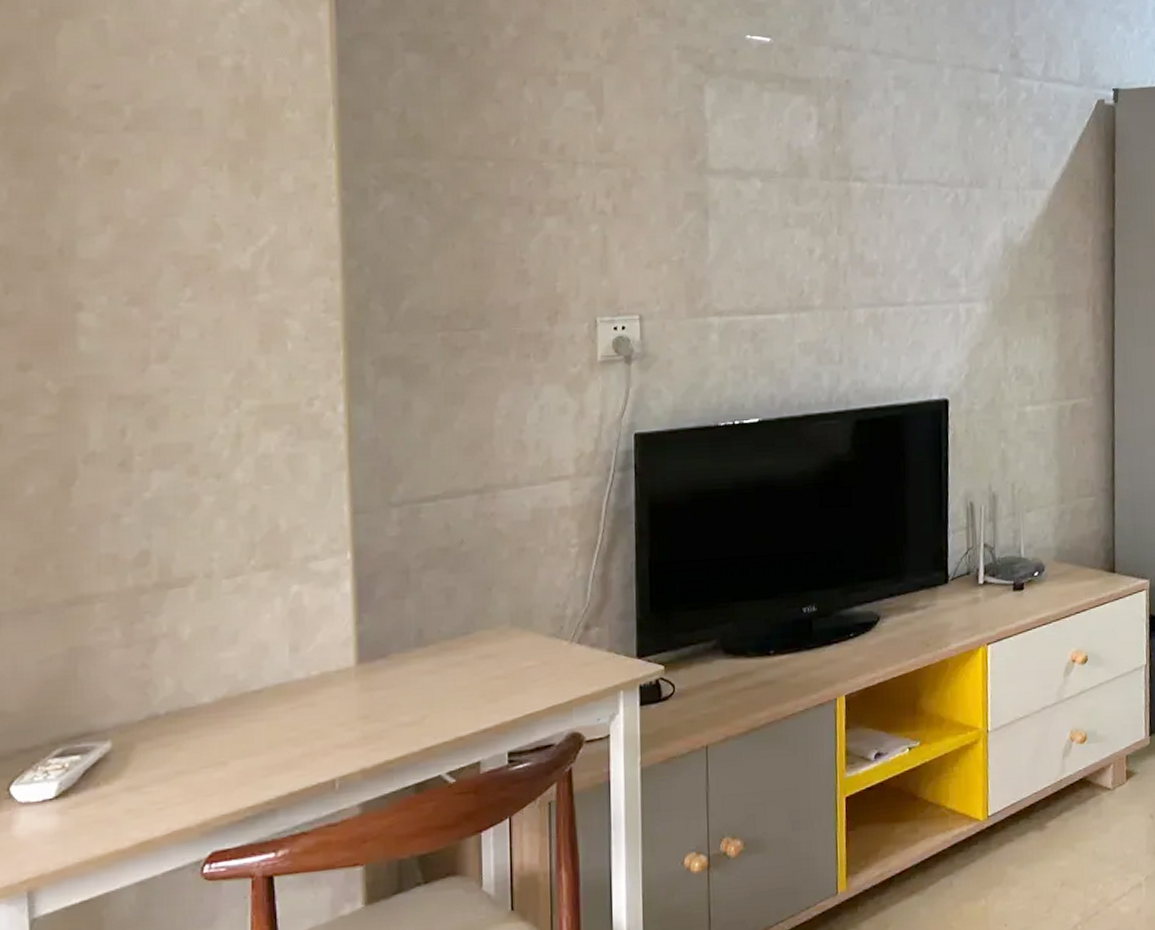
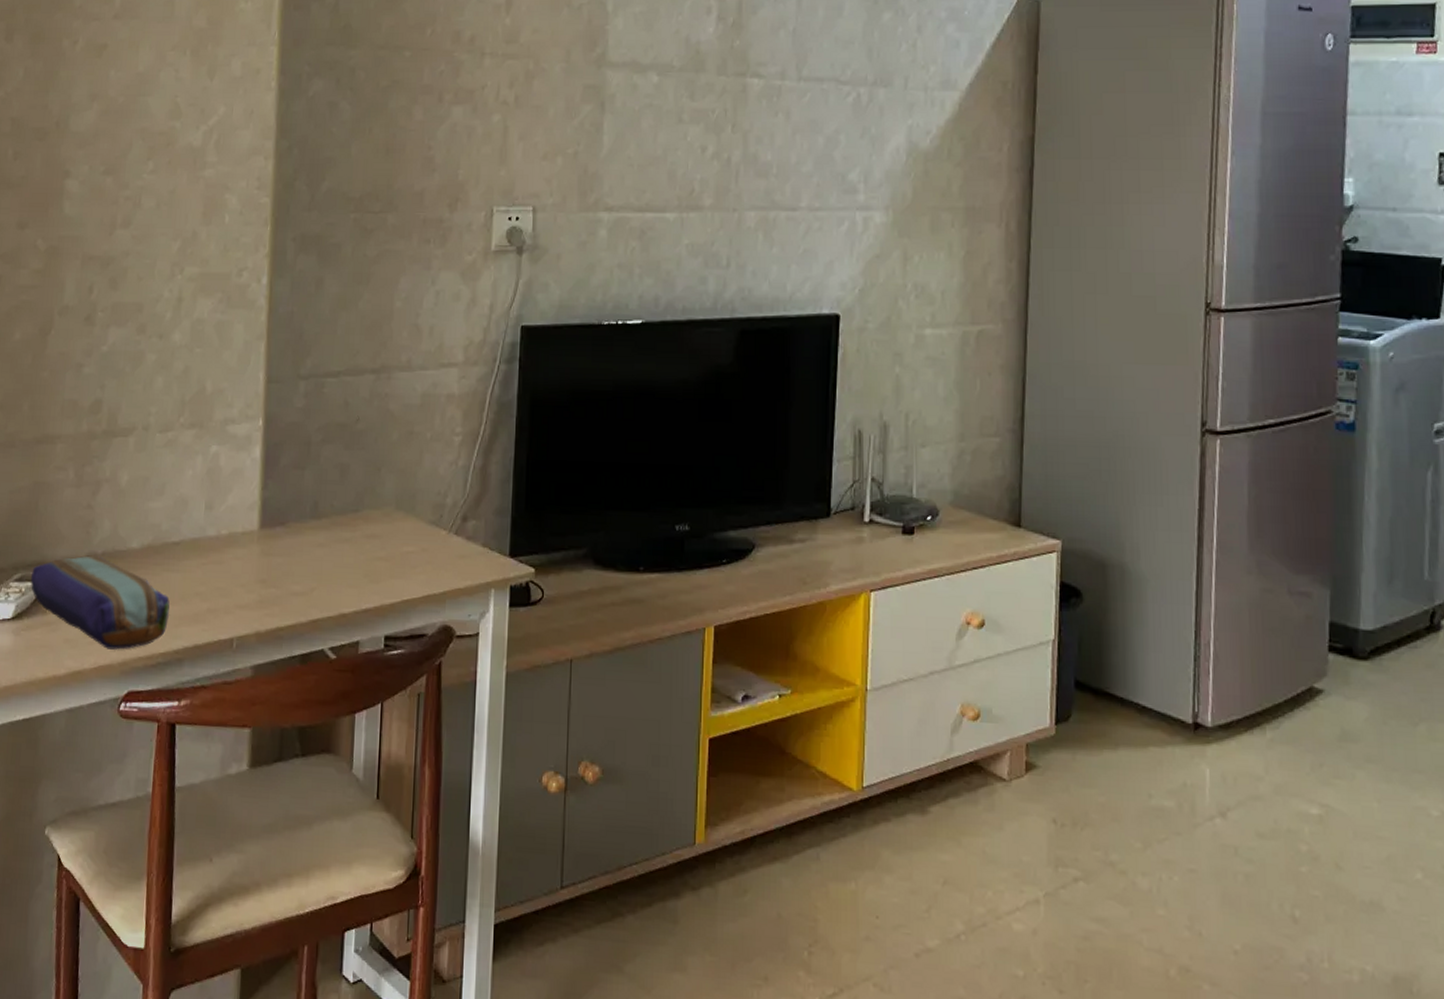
pencil case: none [76,716,255,813] -> present [31,555,170,650]

